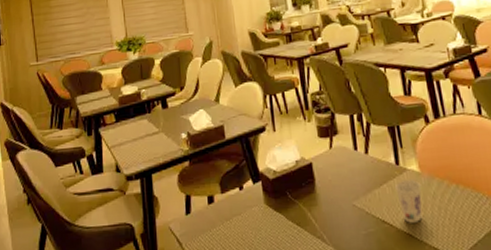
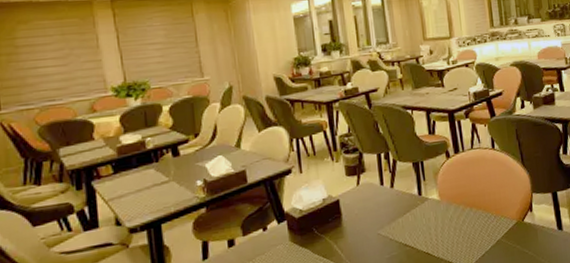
cup: present [395,179,423,223] -> none [417,206,440,244]

